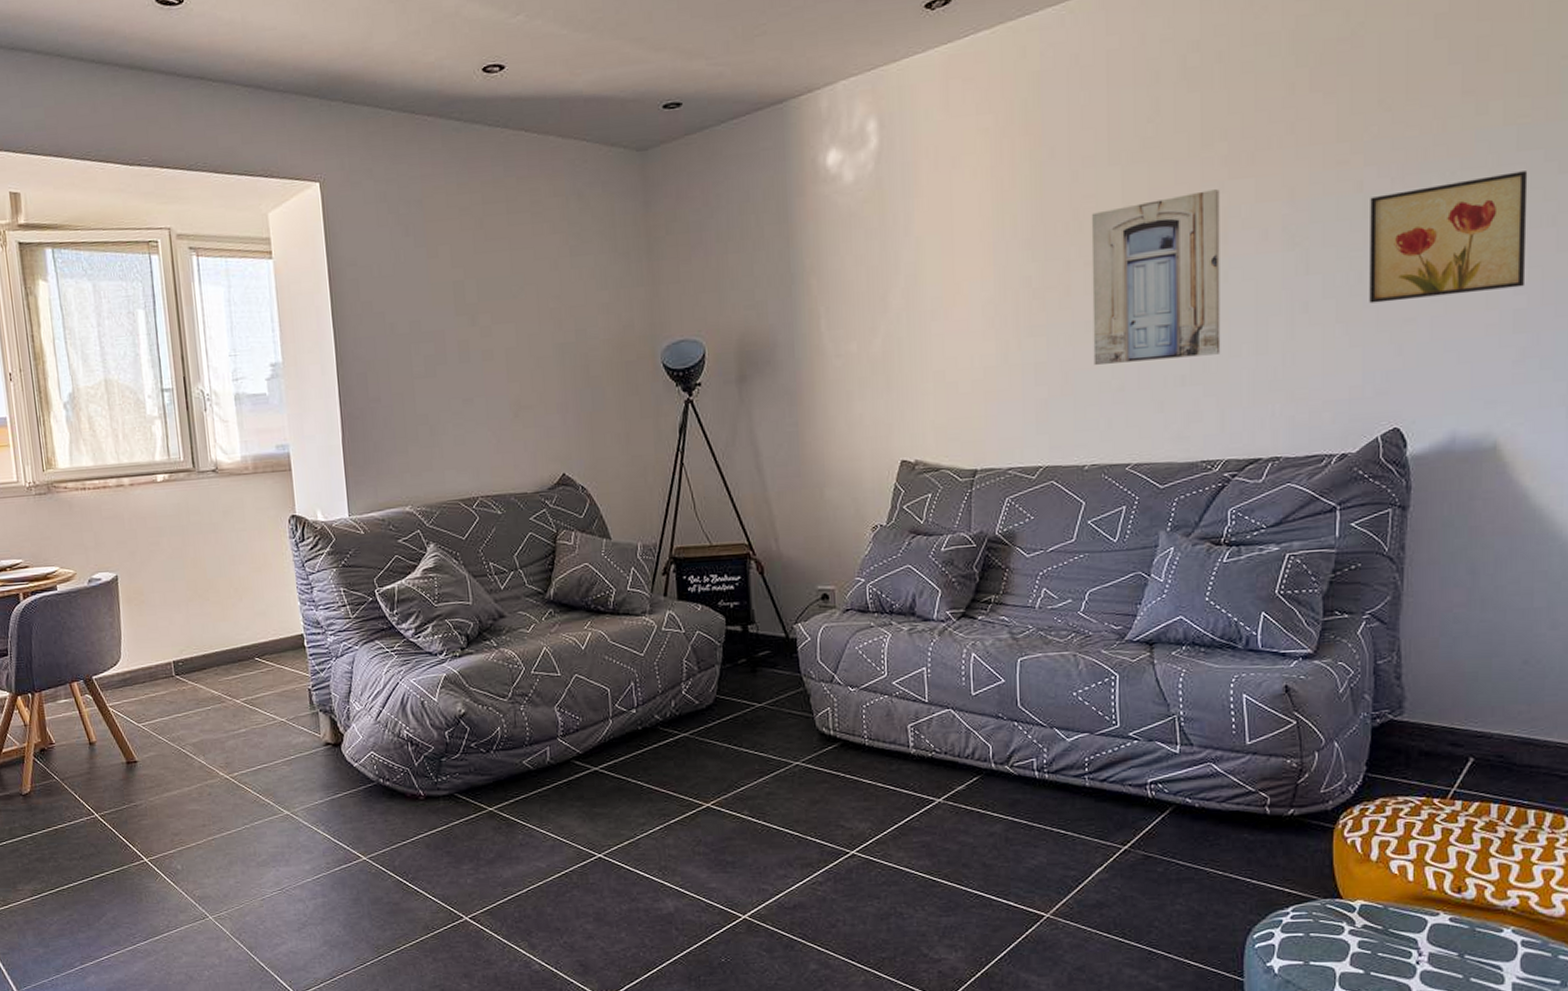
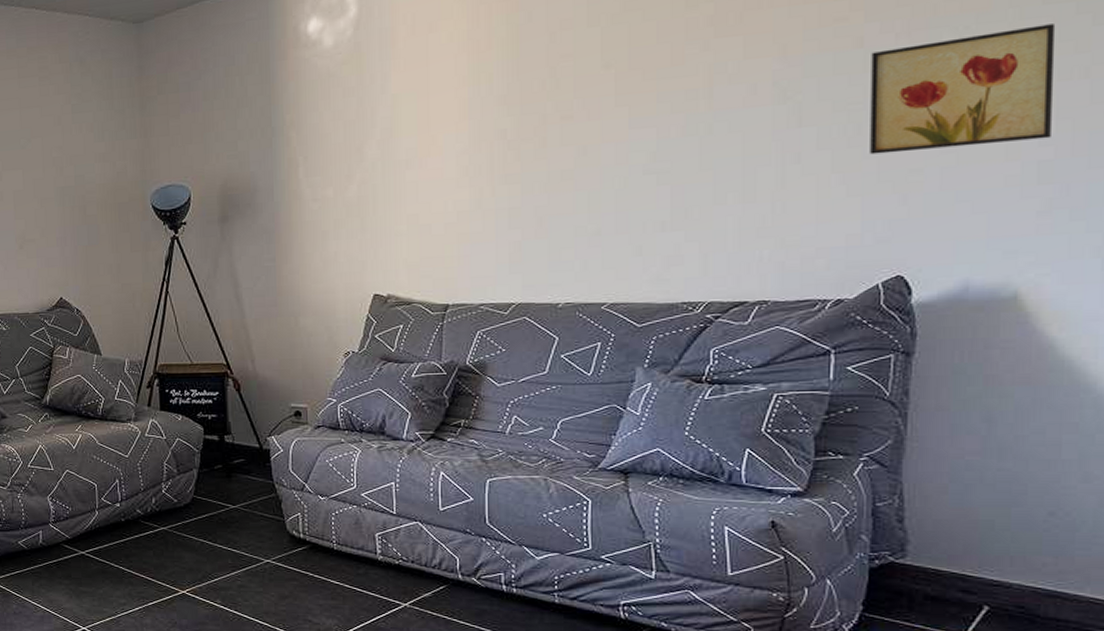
wall art: present [1091,189,1221,365] -> none [568,47,705,211]

